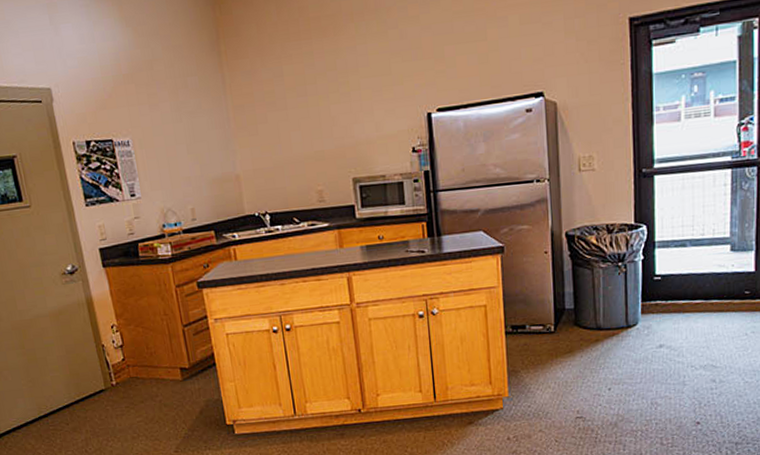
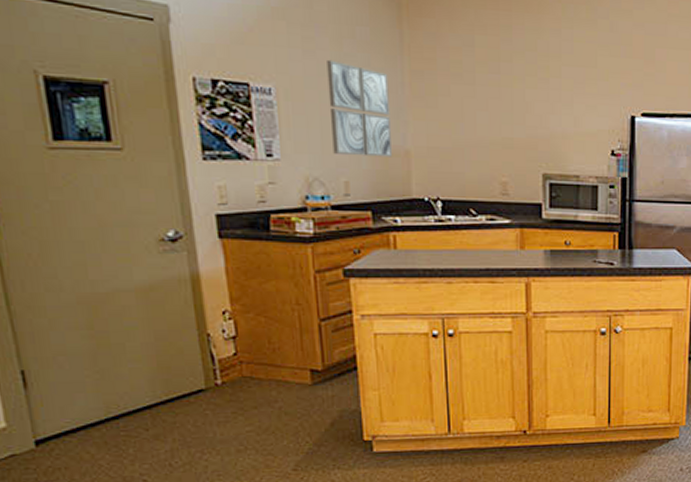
wall art: none [168,109,227,187] -> present [327,59,393,157]

